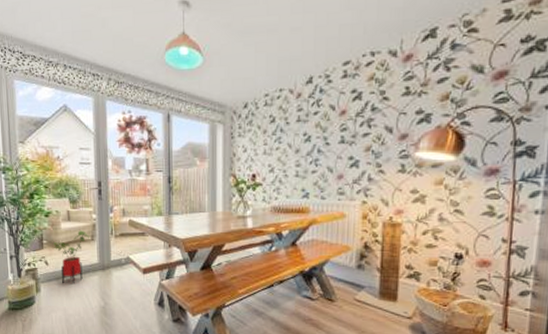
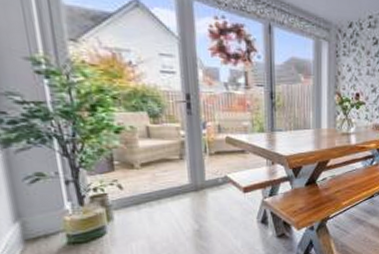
house plant: present [53,230,89,283] -> none [128,149,177,208]

